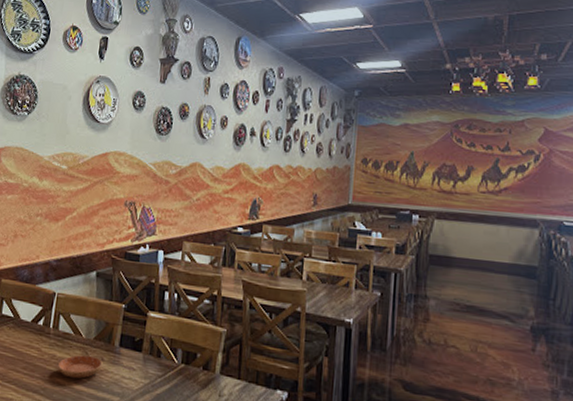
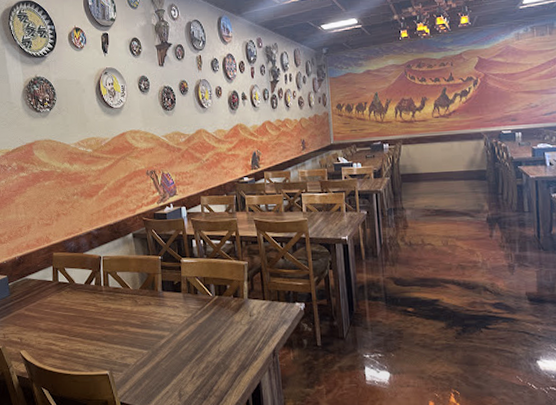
saucer: present [57,355,103,379] -> none [113,302,151,324]

